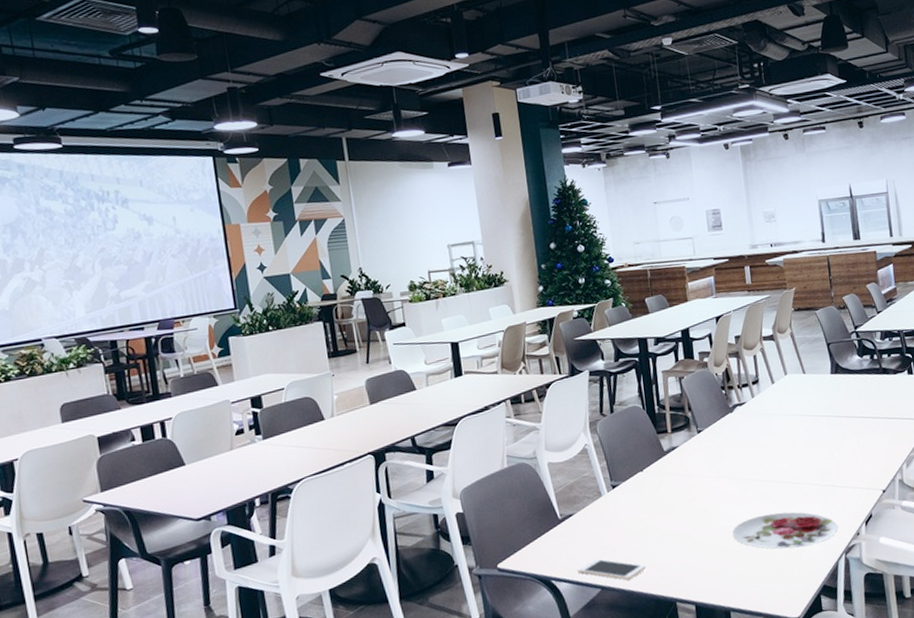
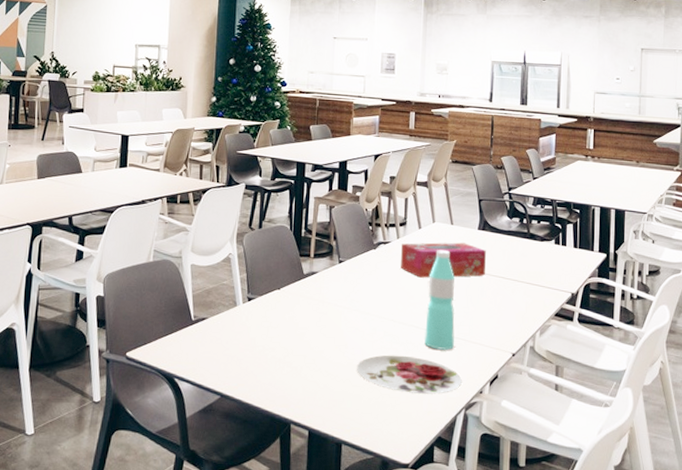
cell phone: present [577,558,647,580] -> none [201,366,268,393]
tissue box: none [757,389,845,433] -> present [401,242,486,278]
water bottle: none [790,400,825,501] -> present [423,250,455,351]

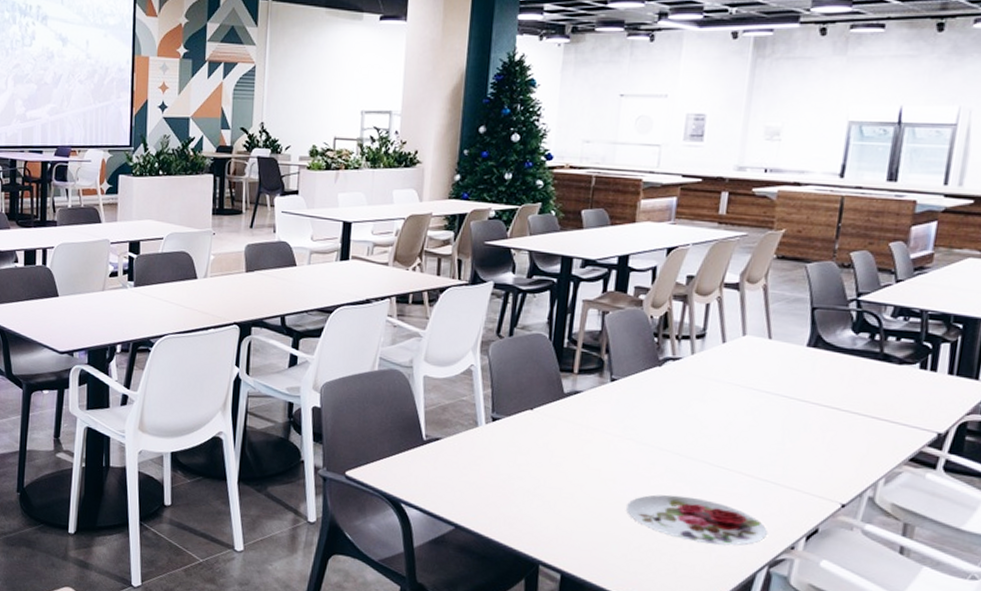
tissue box: present [401,242,486,278] -> none [694,360,816,406]
water bottle: present [423,250,455,351] -> none [718,370,768,495]

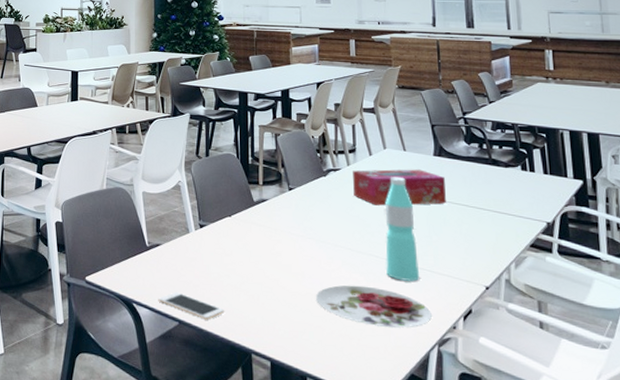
cell phone: none [432,493,513,526] -> present [158,292,225,320]
tissue box: none [694,360,816,406] -> present [353,169,446,206]
water bottle: none [718,370,768,495] -> present [385,177,419,282]

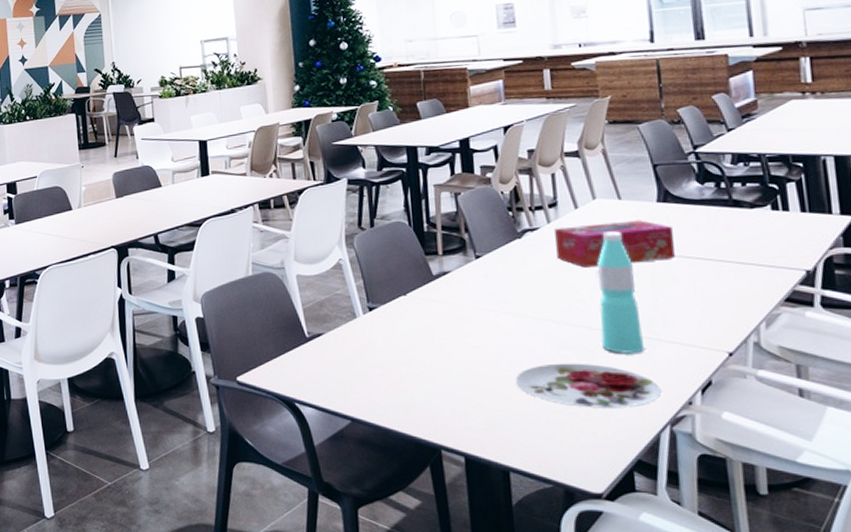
cell phone: present [158,292,225,320] -> none [324,387,406,416]

